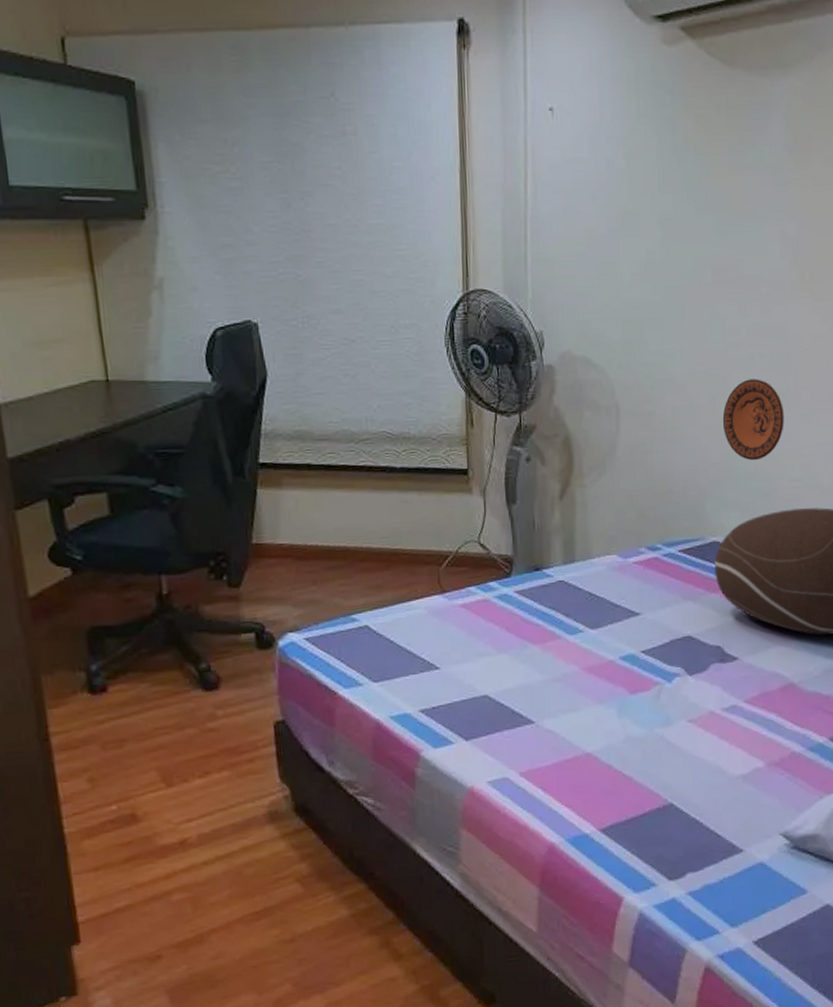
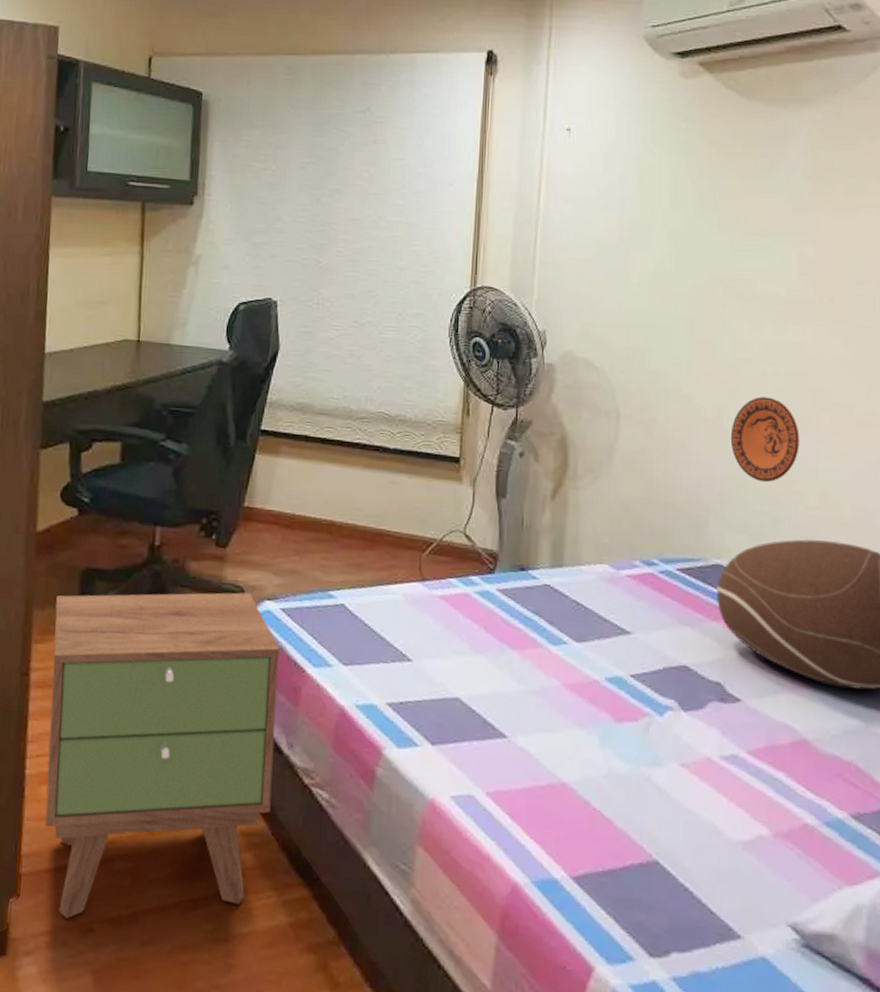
nightstand: none [64,628,319,952] -> present [45,592,280,919]

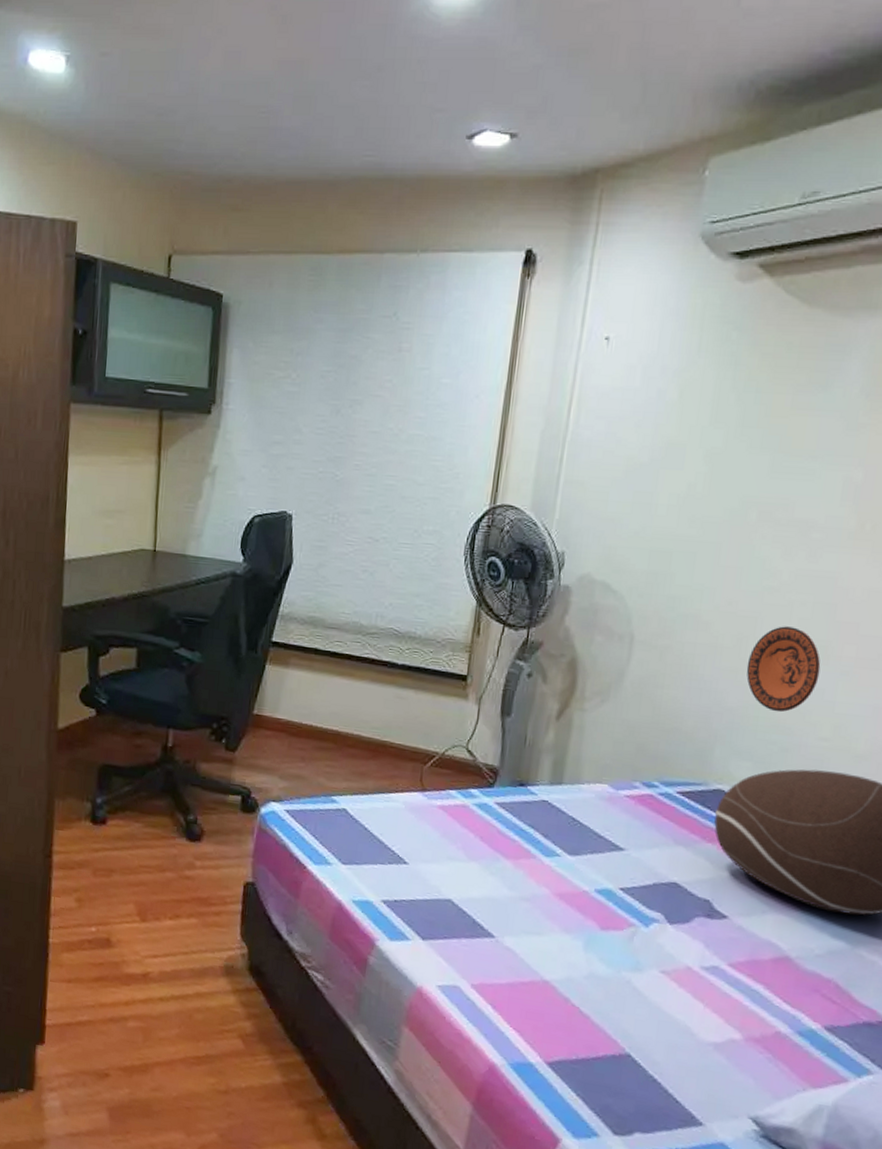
nightstand: present [45,592,280,919] -> none [67,788,283,1065]

